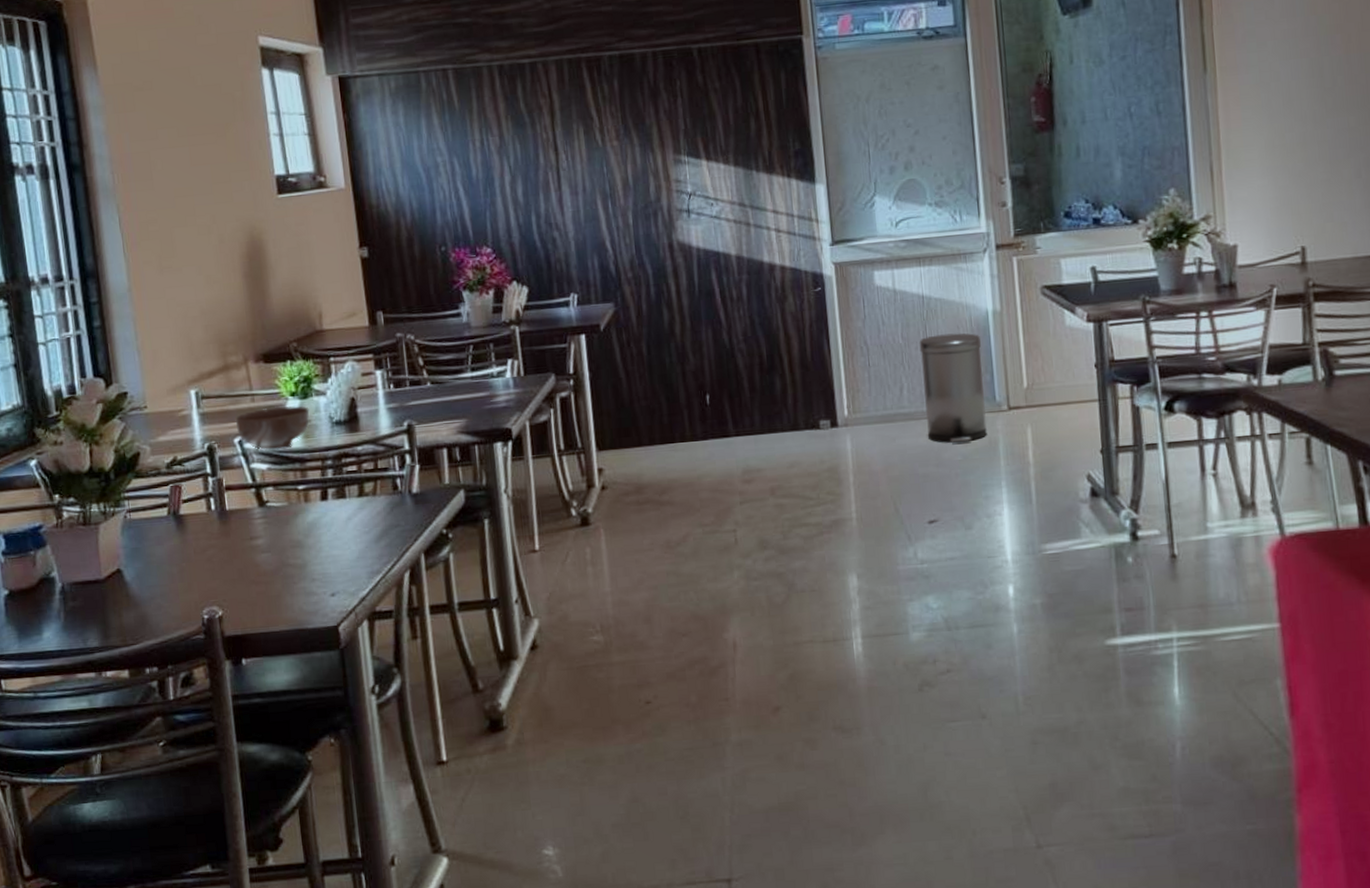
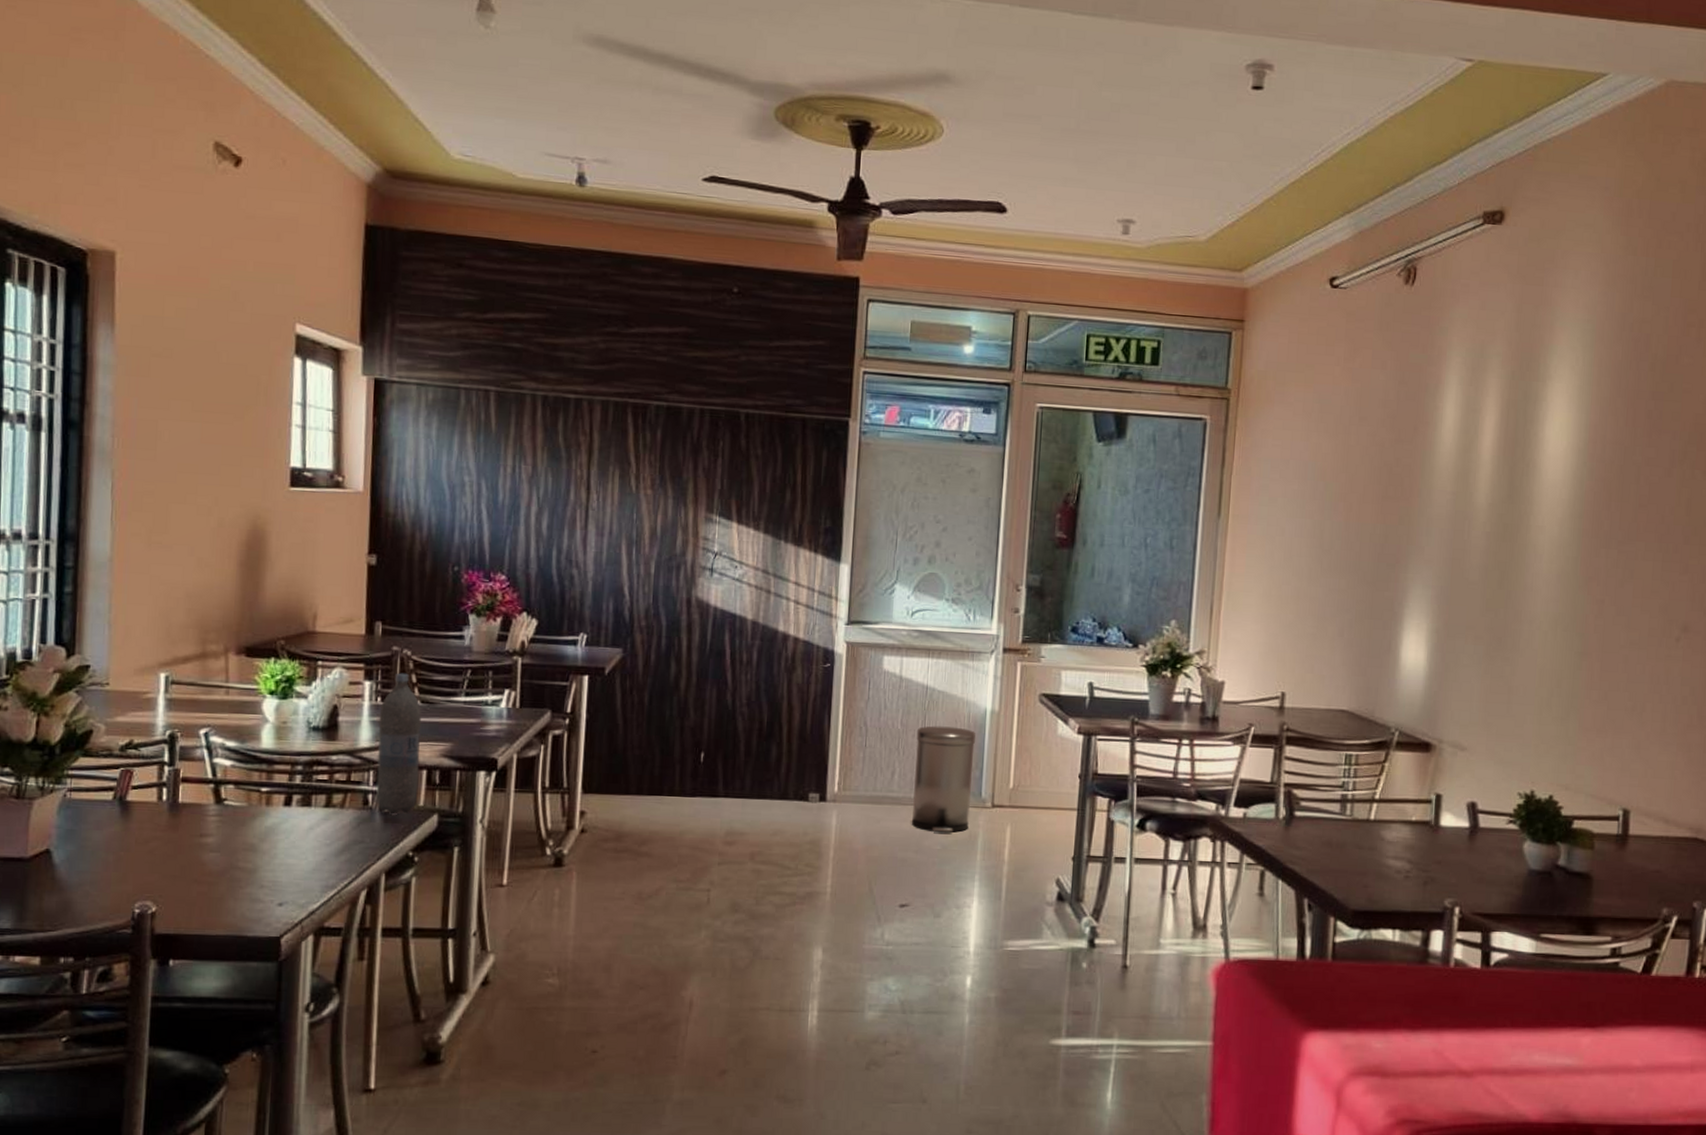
bowl: present [234,405,310,451] -> none [203,703,287,747]
water bottle: none [394,357,443,496] -> present [376,673,421,815]

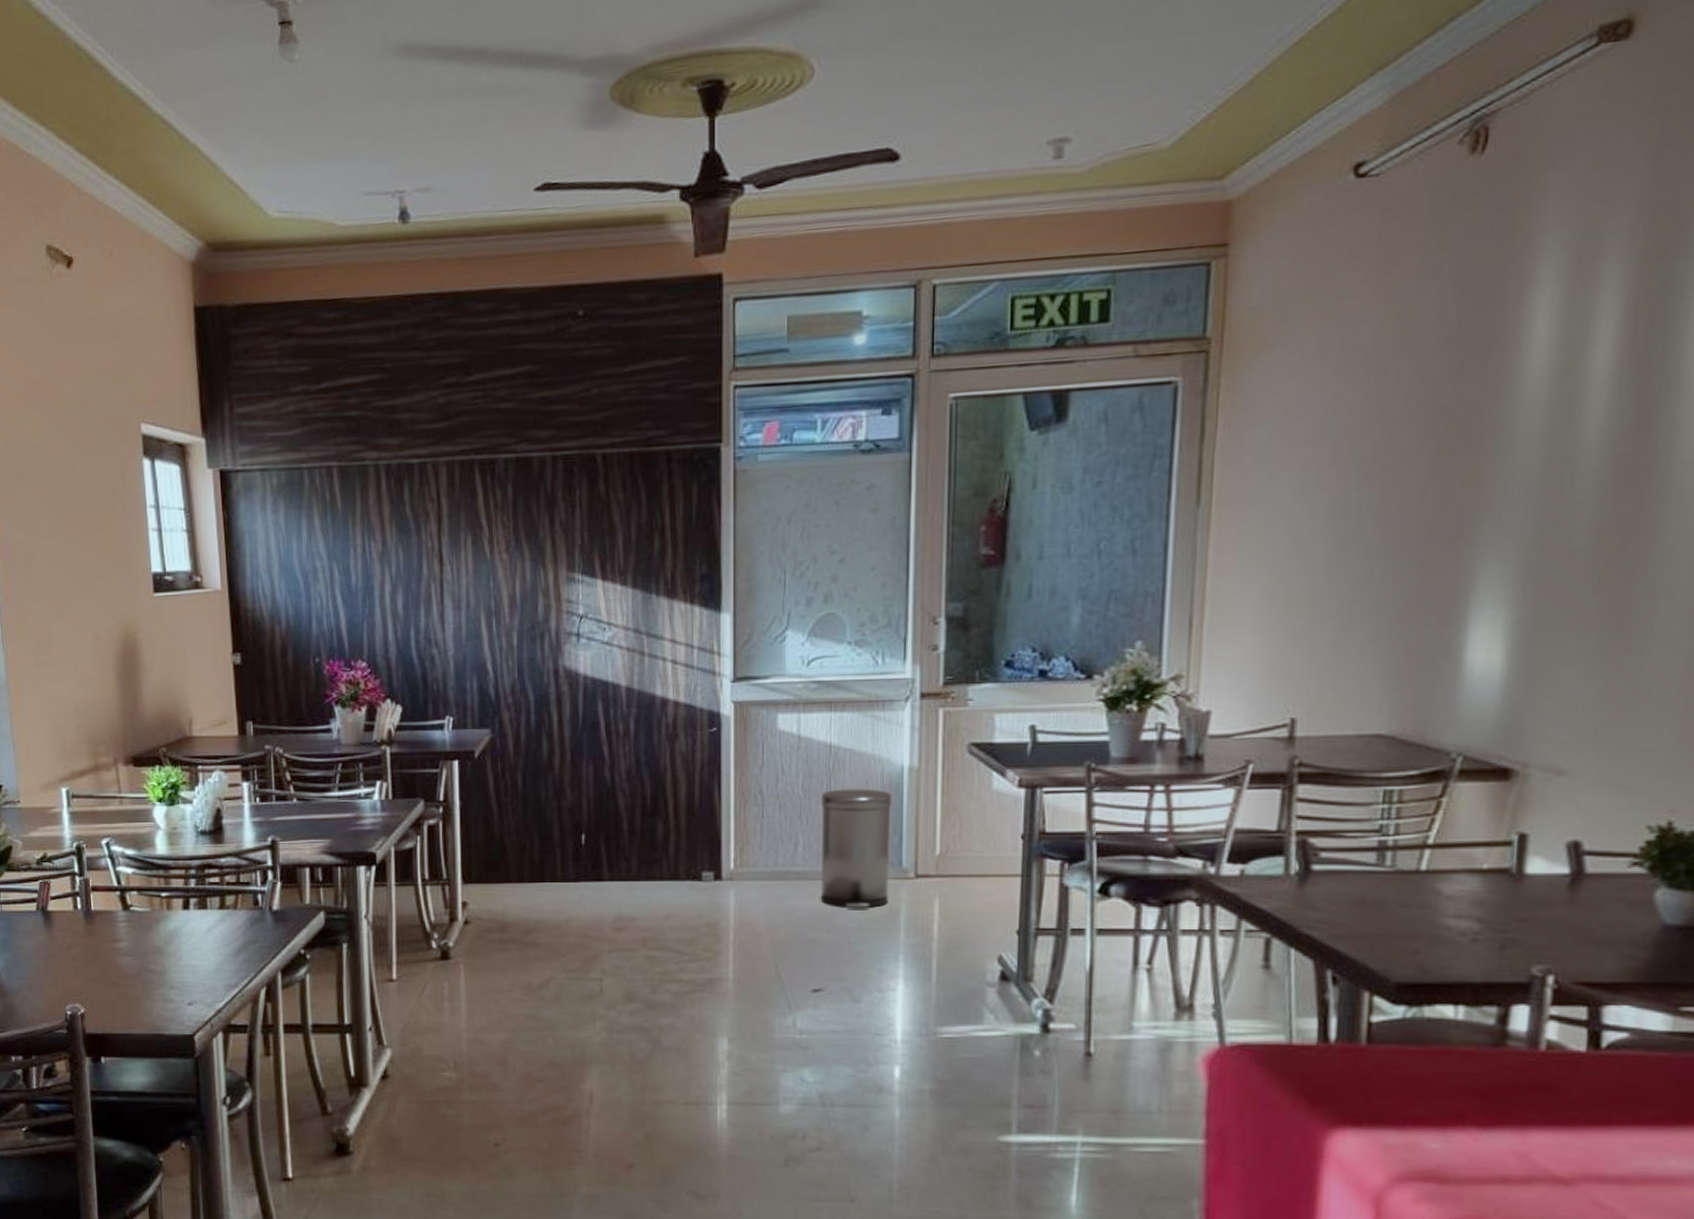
water bottle: present [376,673,421,815] -> none [259,771,304,913]

